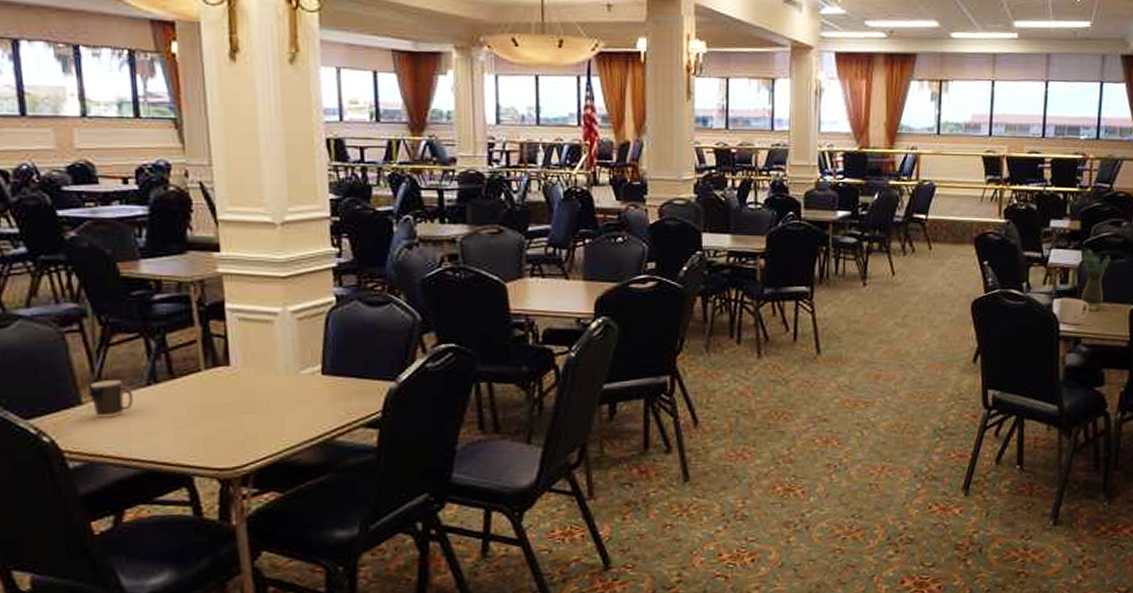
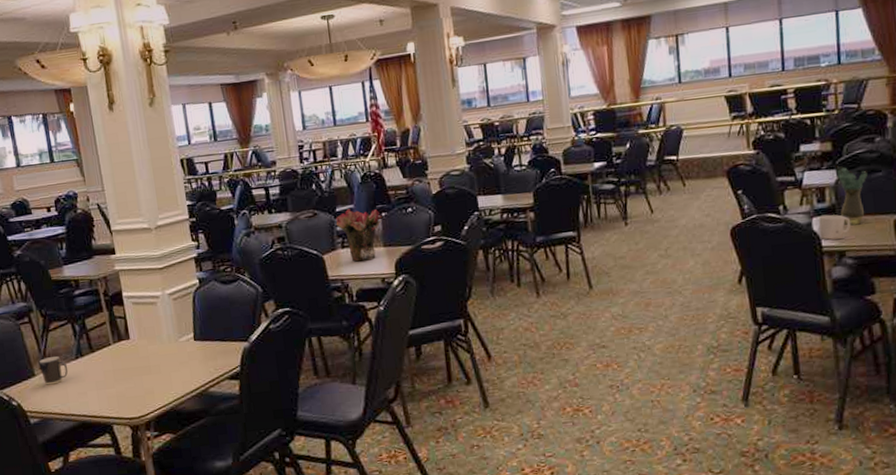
bouquet: none [526,229,586,295] -> present [335,209,382,262]

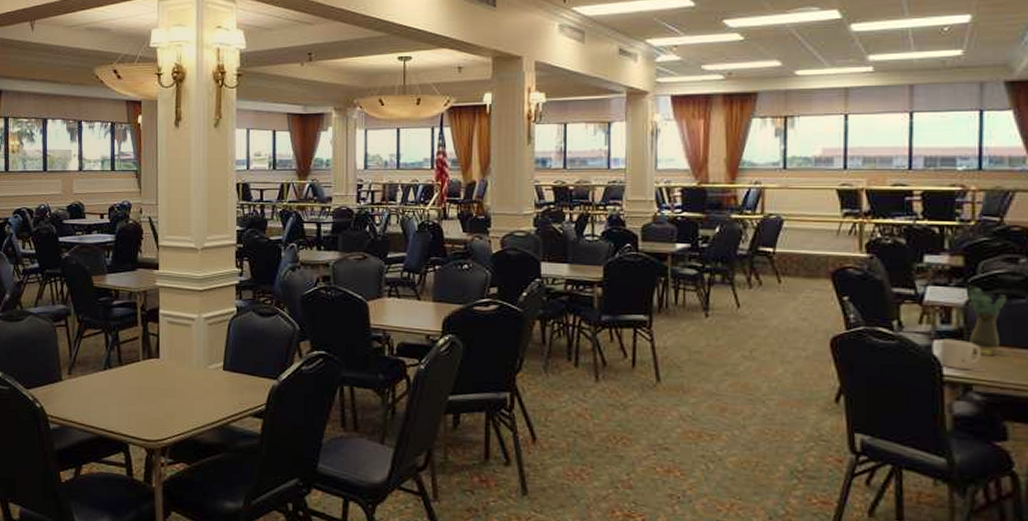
mug: present [38,355,69,385] -> none [67,363,95,392]
bouquet: present [335,209,382,262] -> none [385,257,436,314]

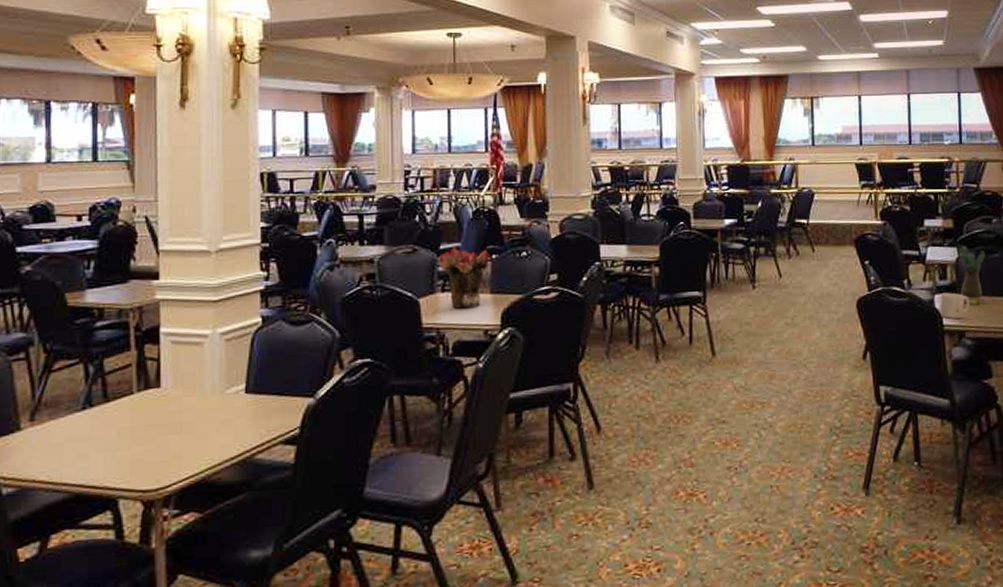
bouquet: none [385,257,436,314] -> present [438,247,493,309]

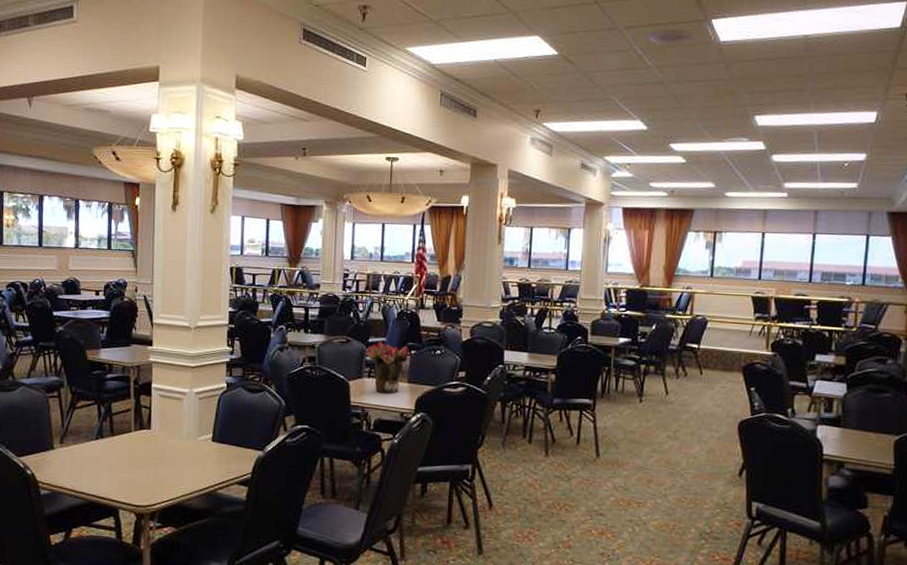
mug: present [940,292,971,320] -> none [822,424,854,451]
vase: present [957,243,985,306] -> none [844,380,875,440]

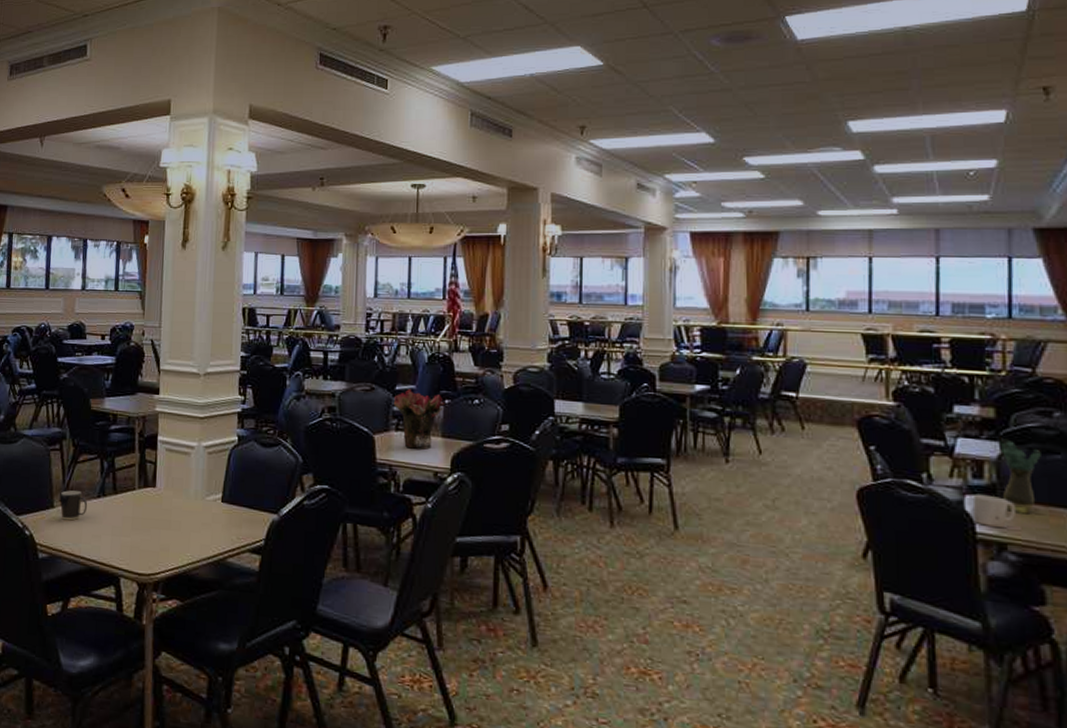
mug: none [59,433,87,461] -> present [60,490,88,521]
mug: none [822,424,854,451] -> present [972,494,1017,529]
vase: none [844,380,875,440] -> present [999,437,1041,515]

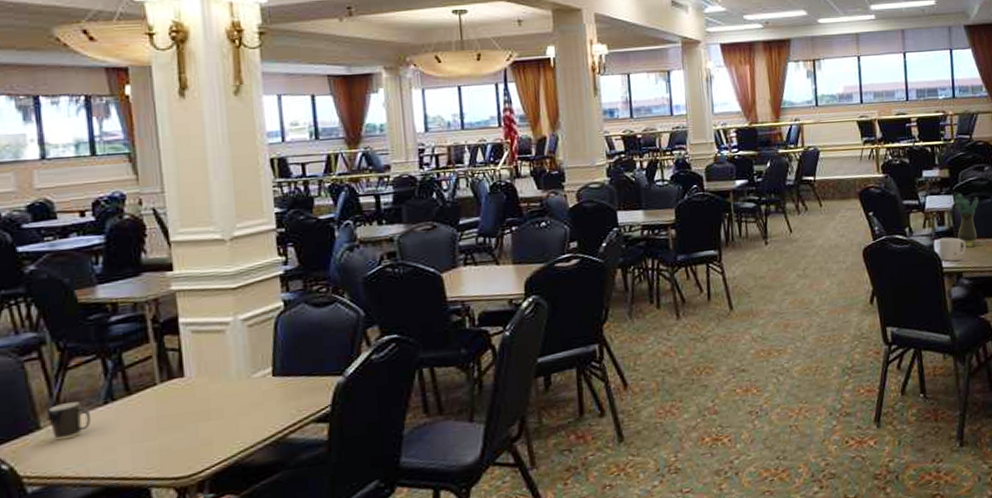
bouquet: present [393,389,445,450] -> none [458,222,513,281]

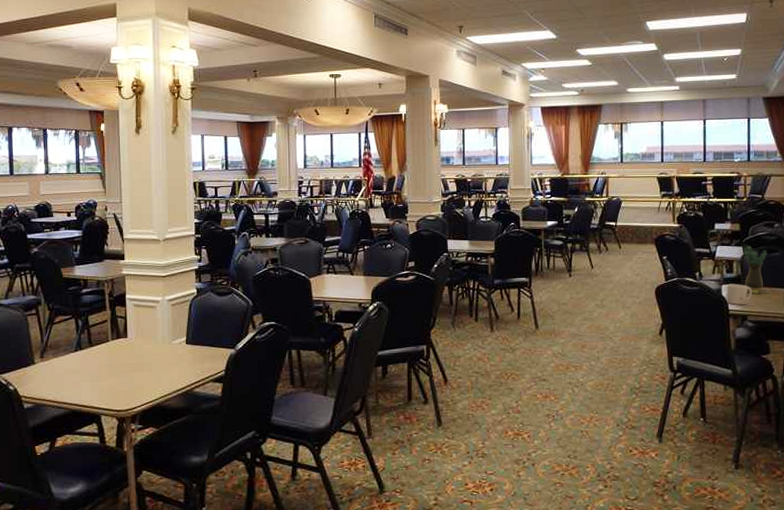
mug: present [47,401,92,441] -> none [40,347,66,374]

